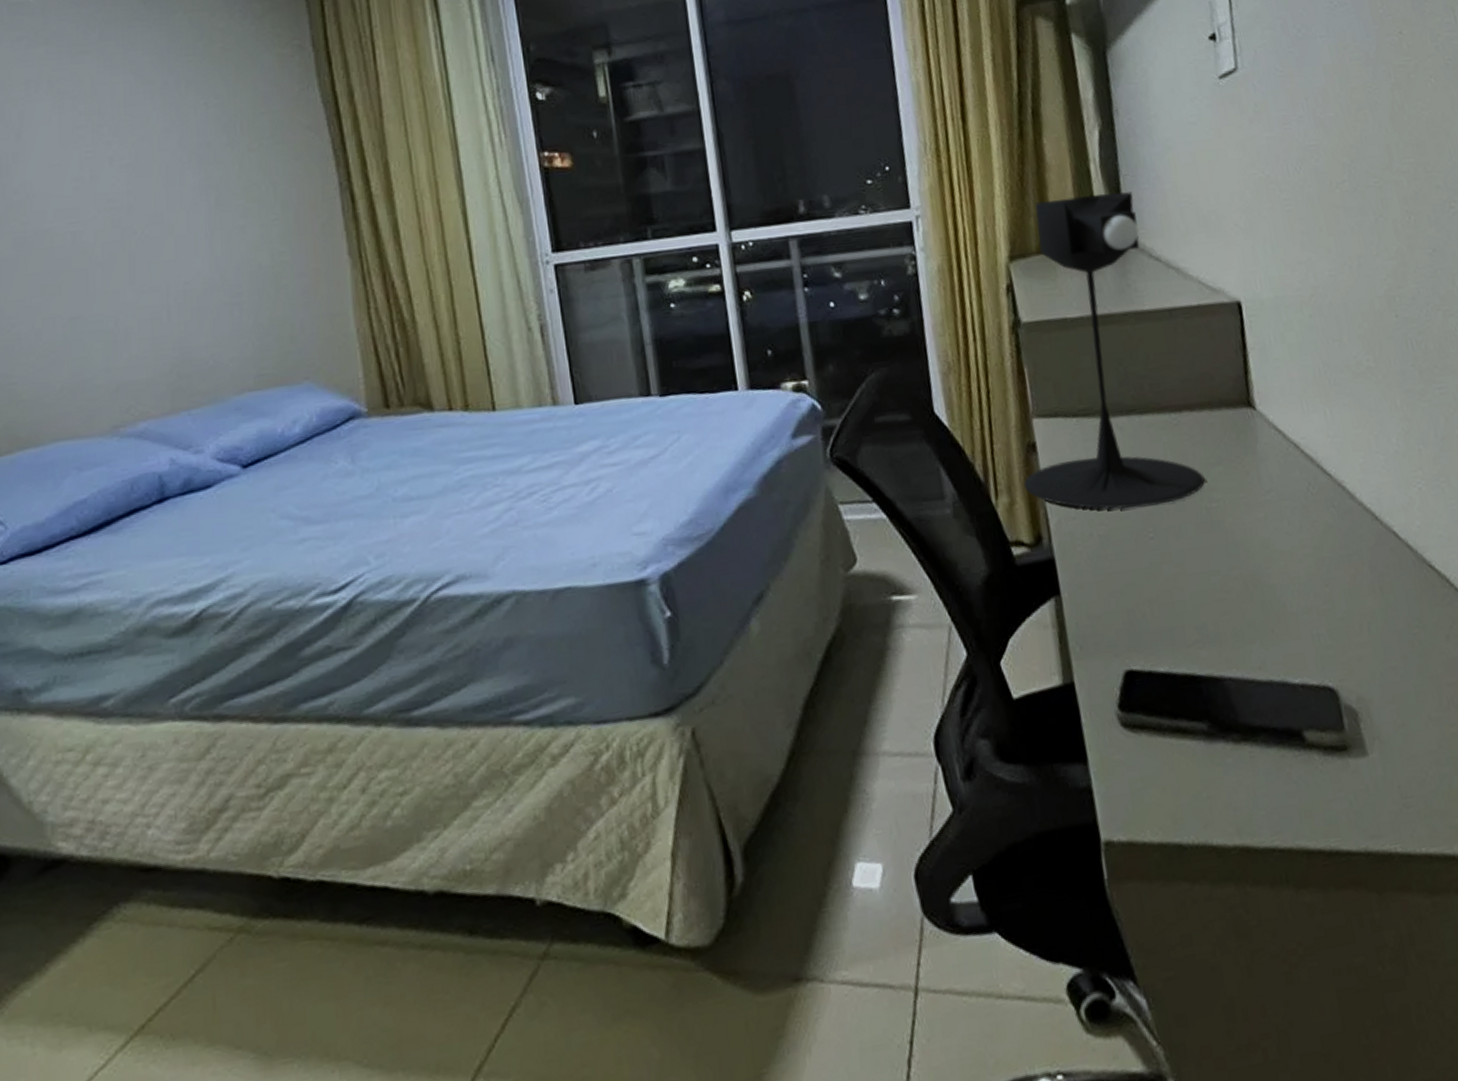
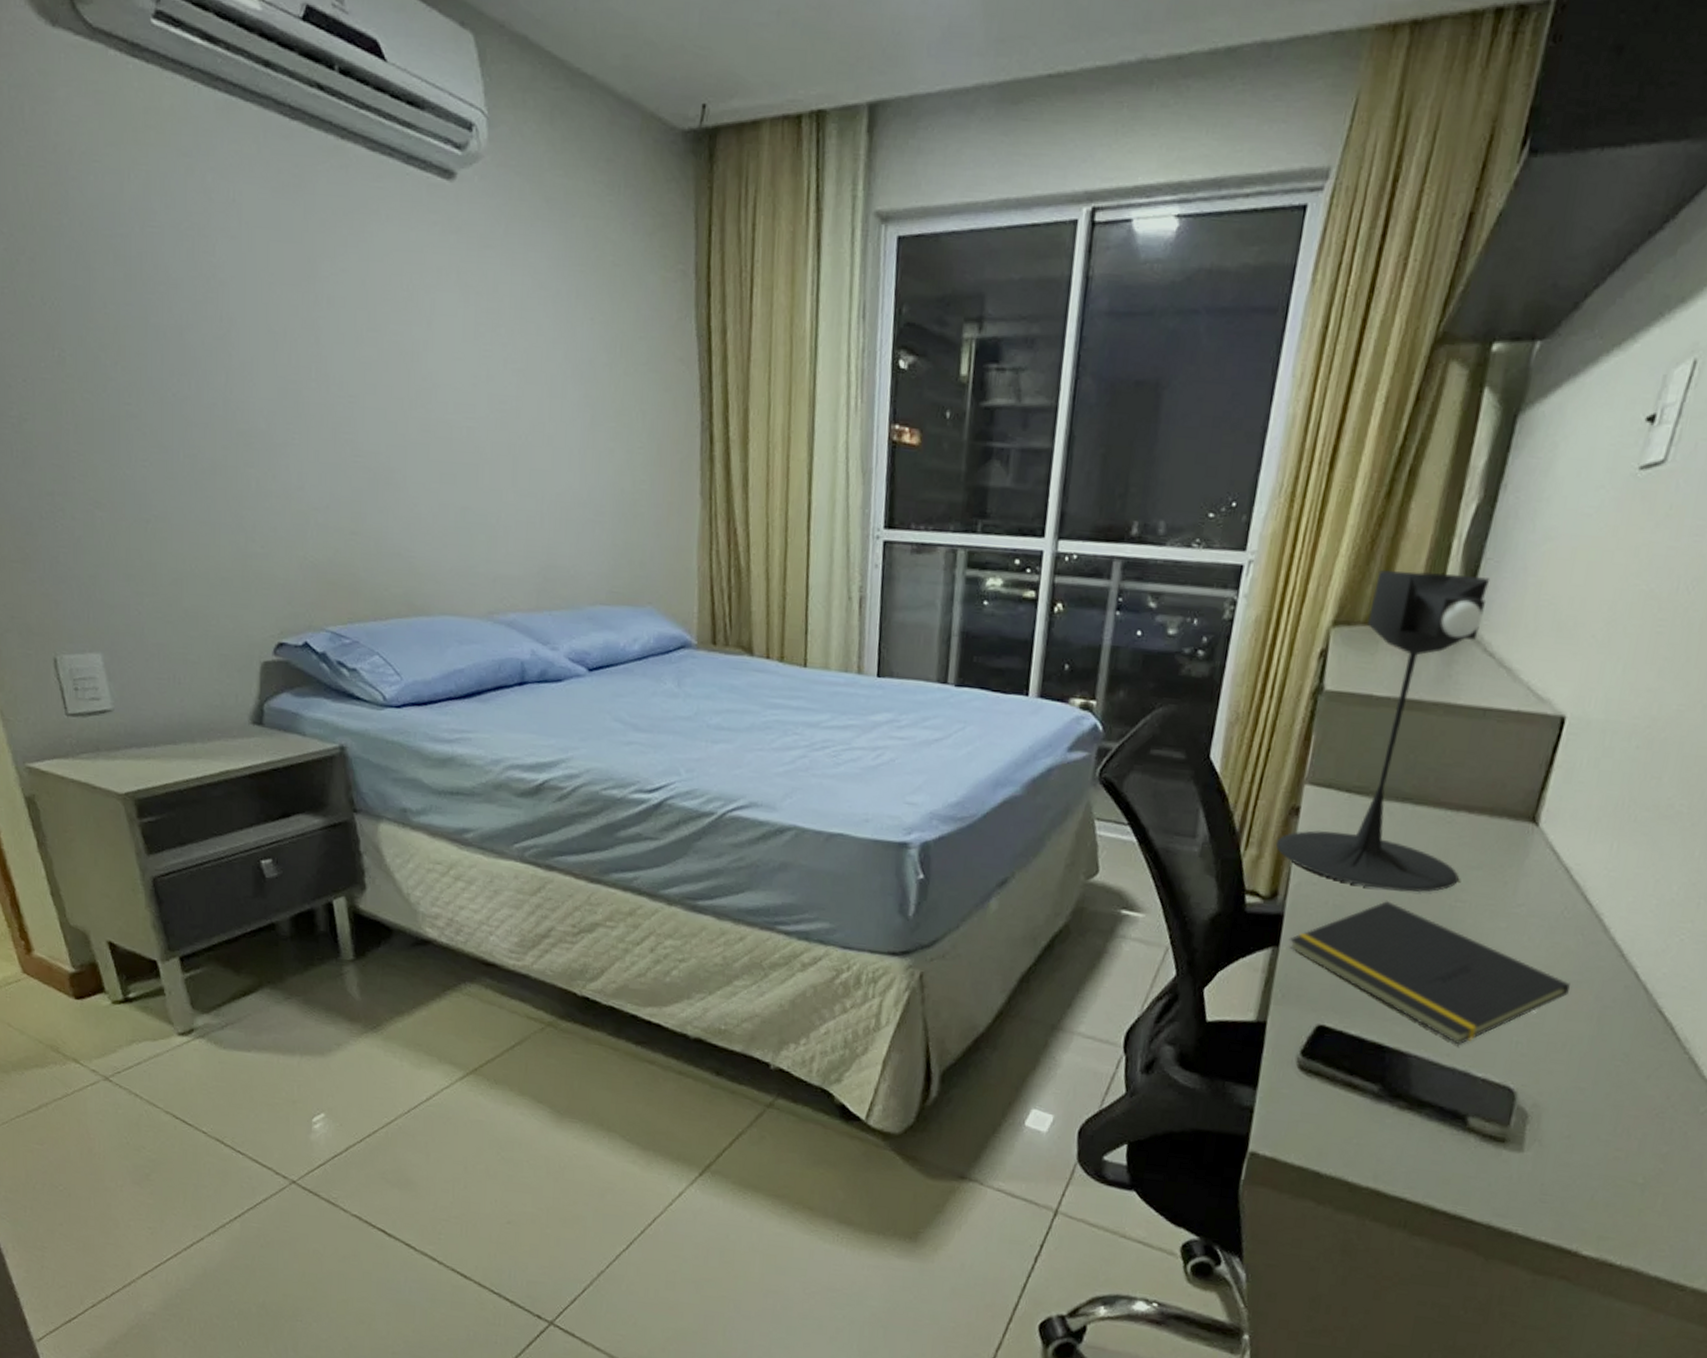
notepad: none [1068,517,1345,654] -> present [1289,900,1571,1045]

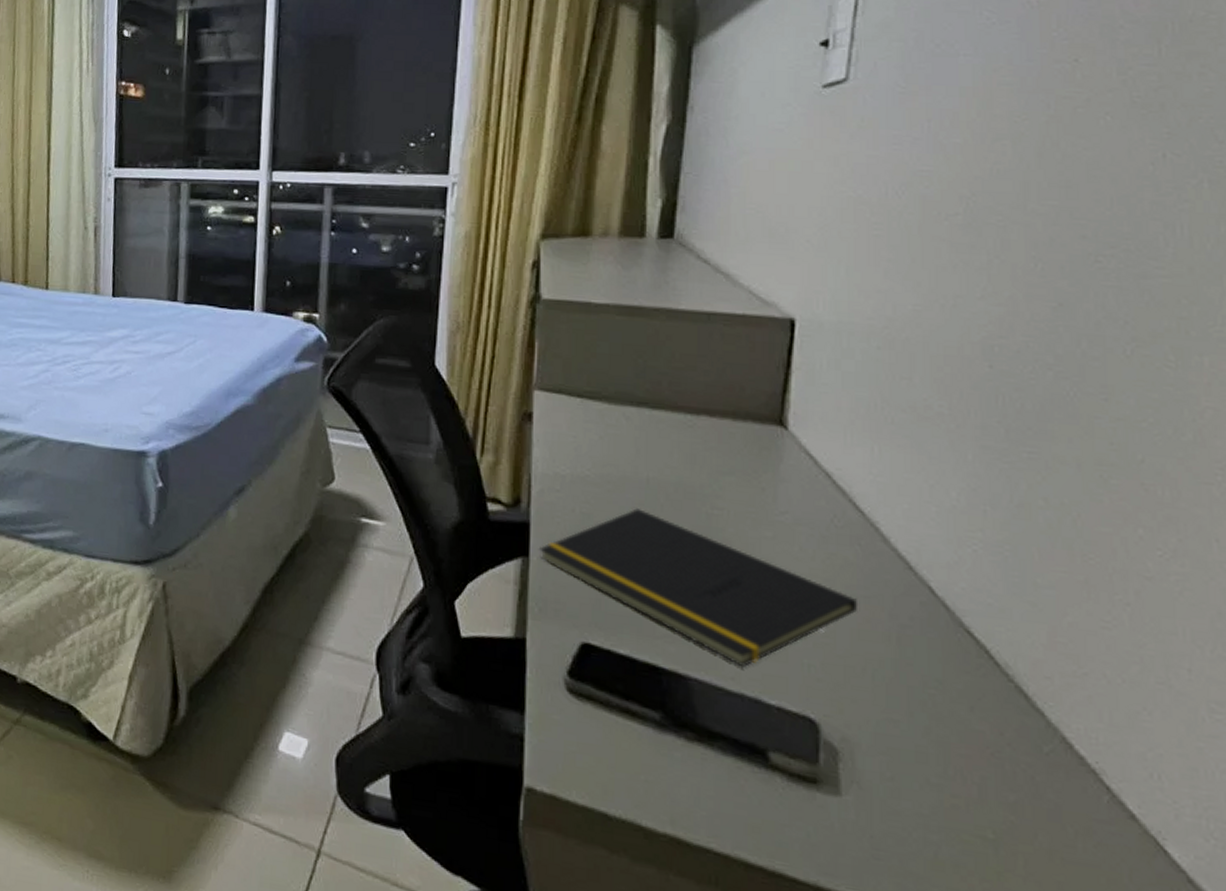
desk lamp: present [1275,570,1490,893] -> none [511,187,711,500]

